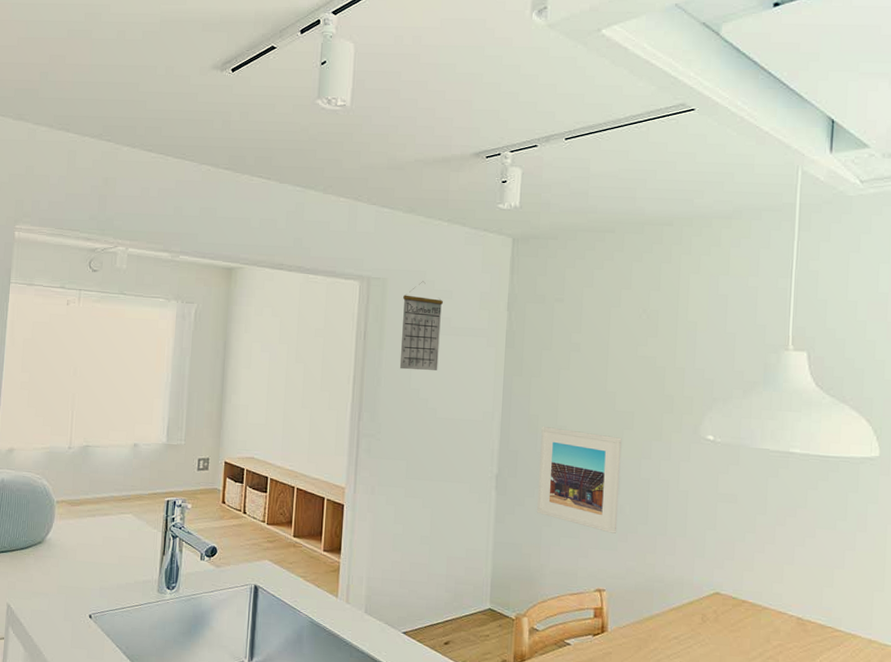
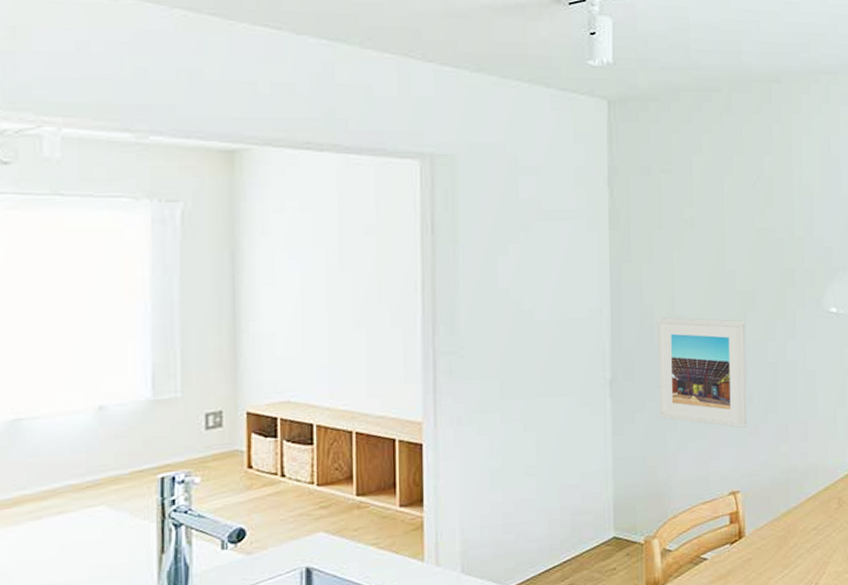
calendar: present [399,281,443,370] -> none [479,156,530,267]

